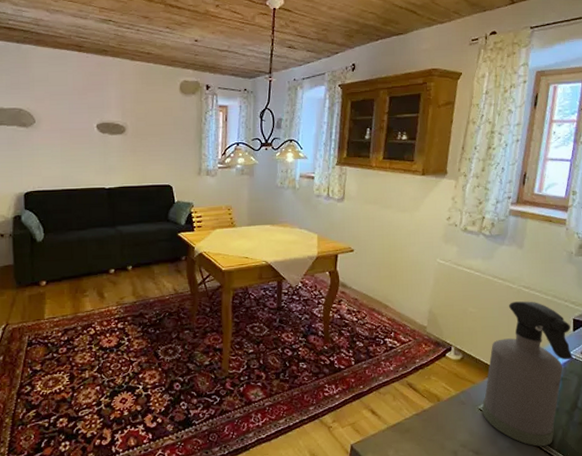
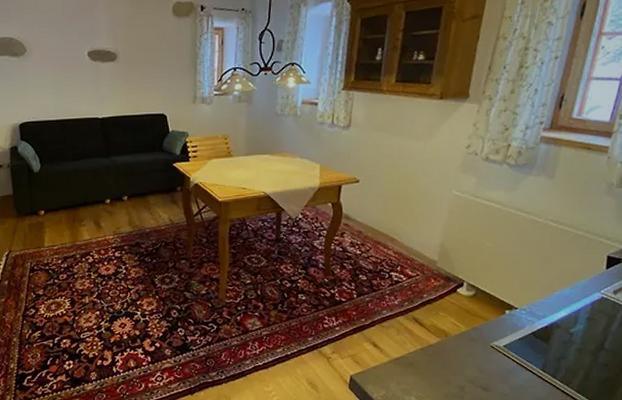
spray bottle: present [481,301,573,447] -> none [493,236,603,386]

